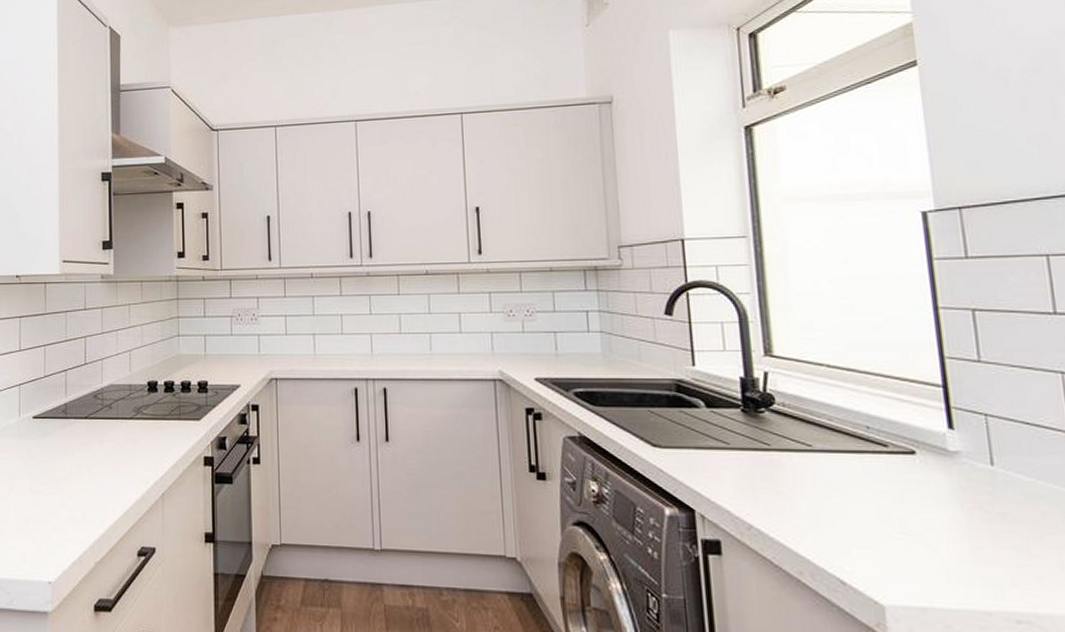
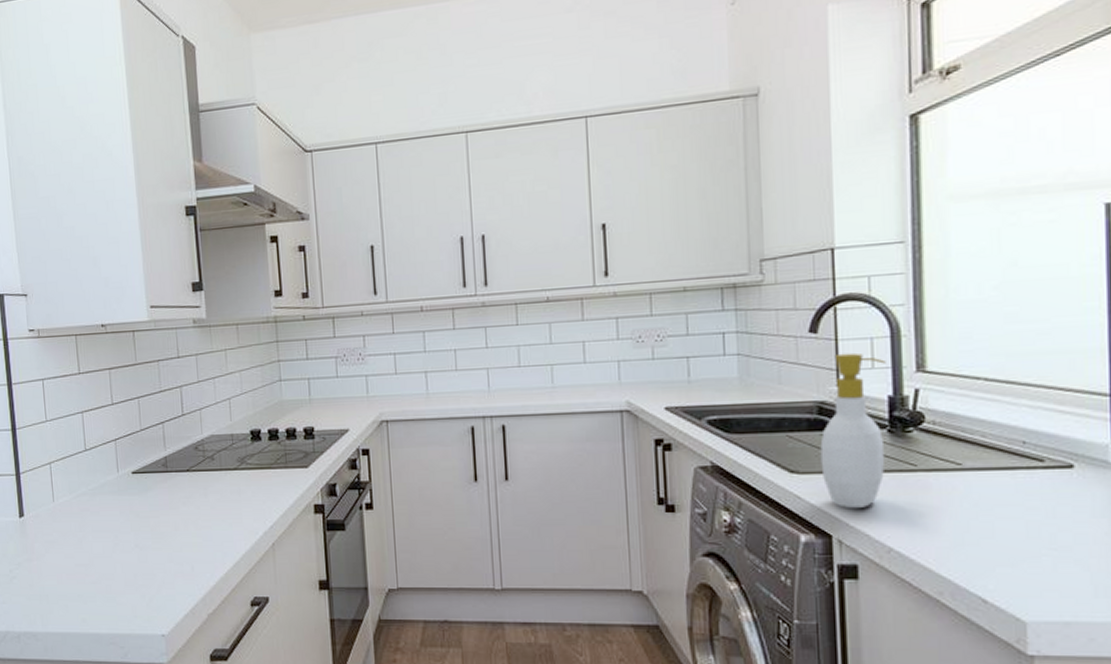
soap bottle: none [679,335,741,485] -> present [820,352,886,509]

